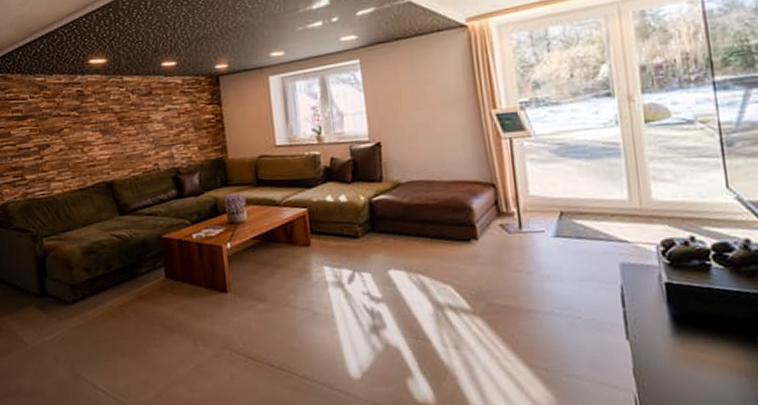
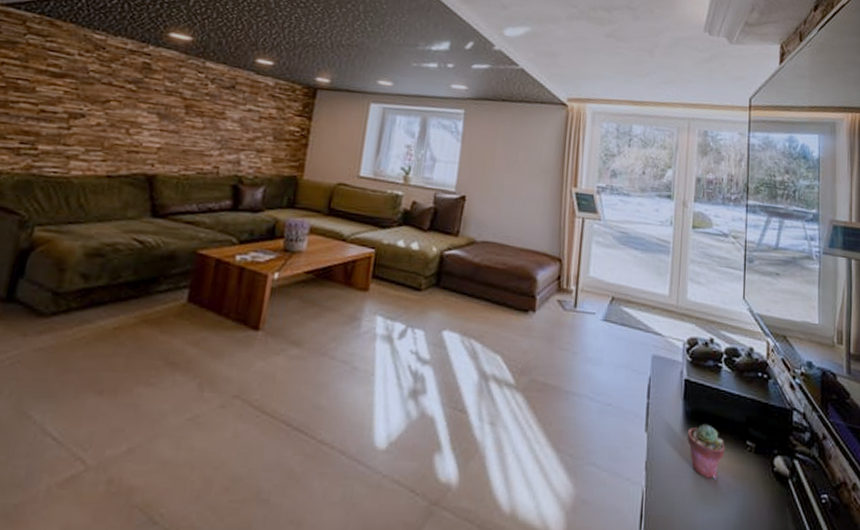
potted succulent: none [678,325,731,380] -> present [687,423,726,479]

